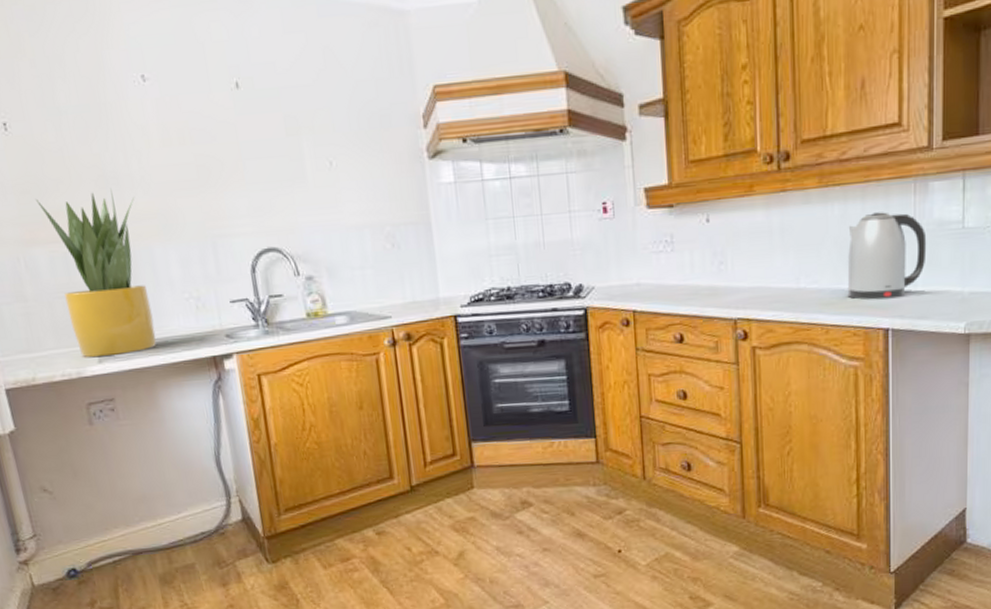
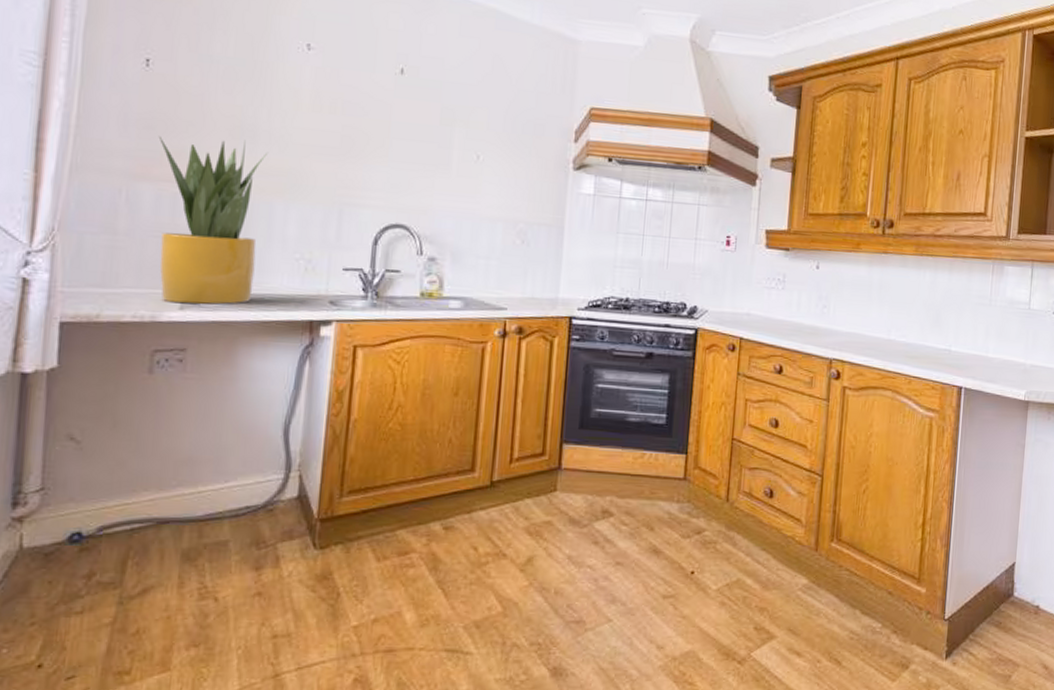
kettle: present [847,212,927,300] -> none [930,284,1000,361]

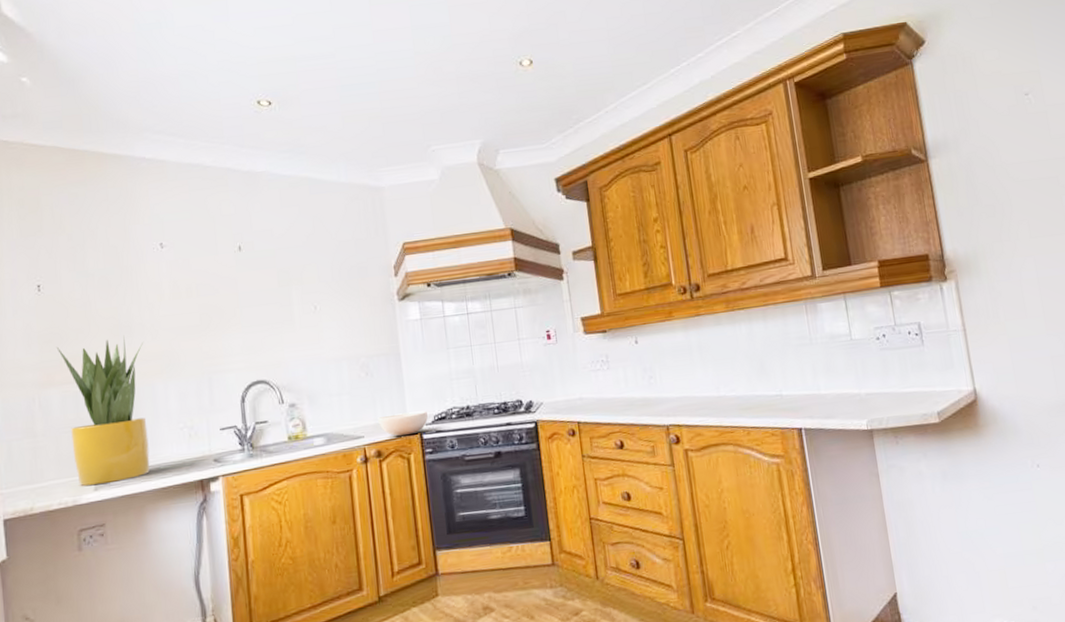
bowl: none [526,291,582,317] -> present [378,411,428,436]

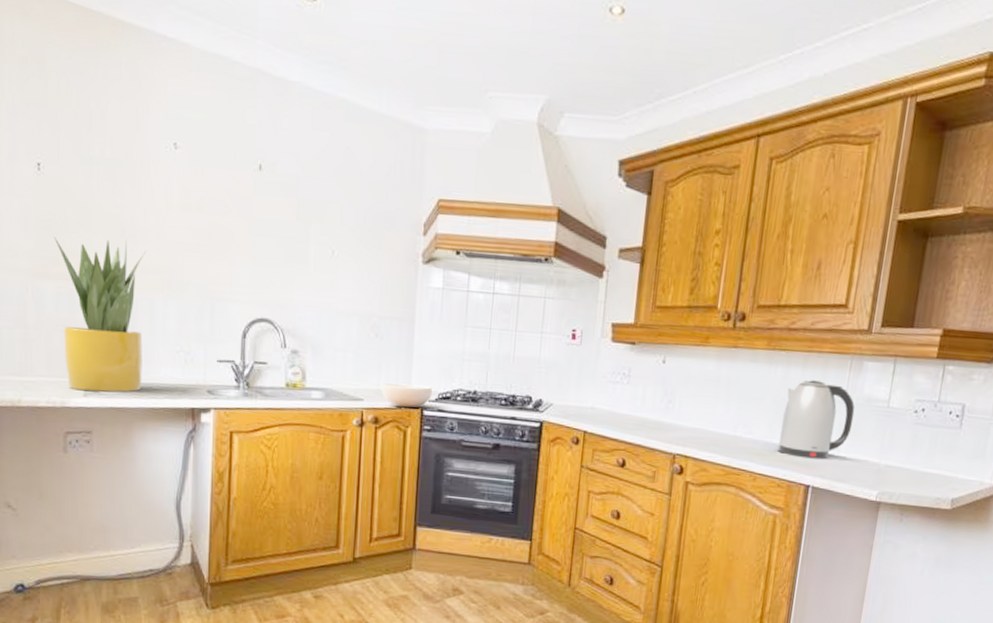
kettle: none [755,329,825,404] -> present [777,380,855,459]

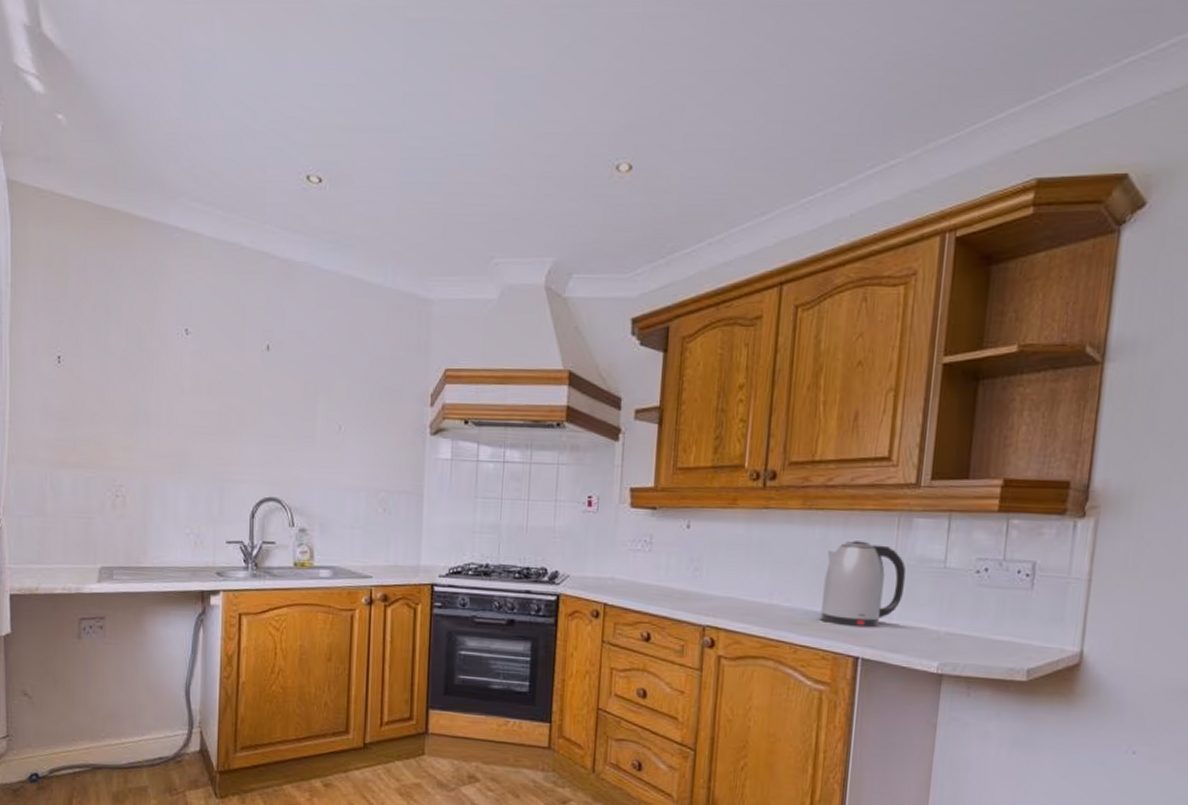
planter: present [53,237,146,392] -> none [72,426,158,577]
bowl: present [380,383,432,408] -> none [389,559,442,584]

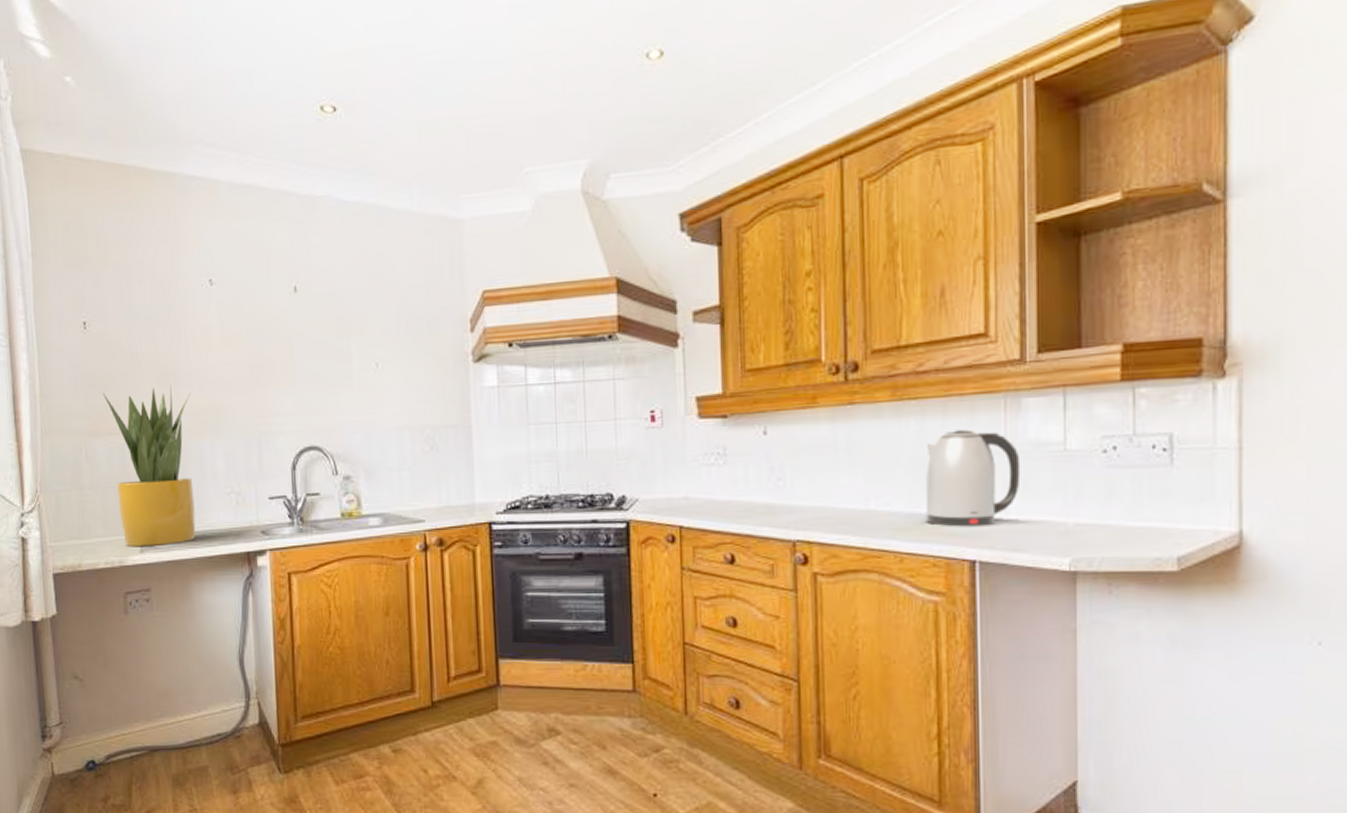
planter: none [72,426,158,577] -> present [102,385,196,547]

